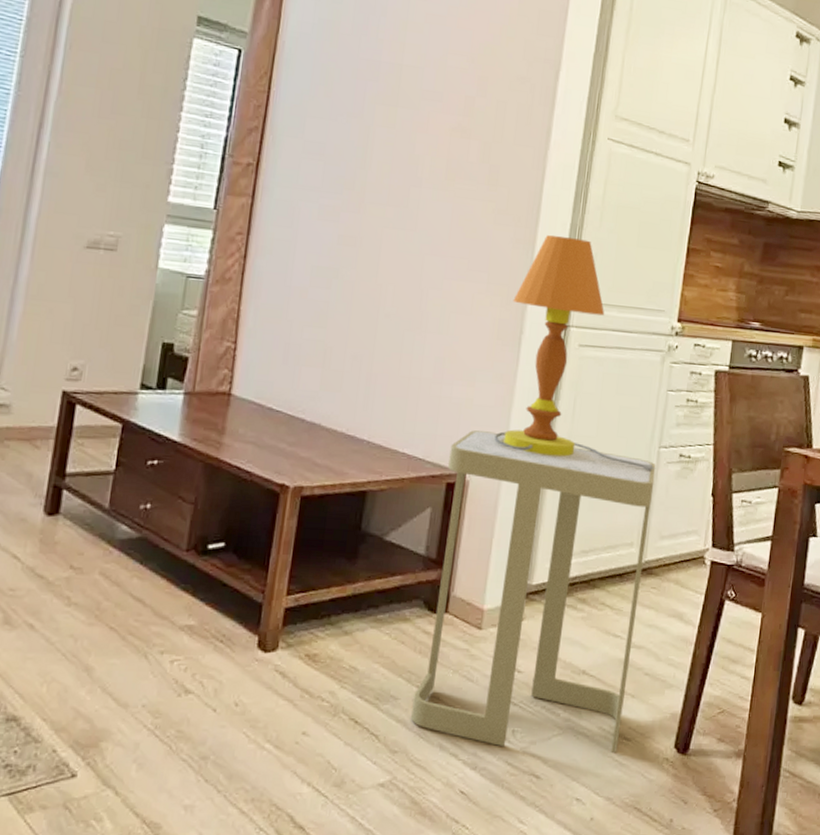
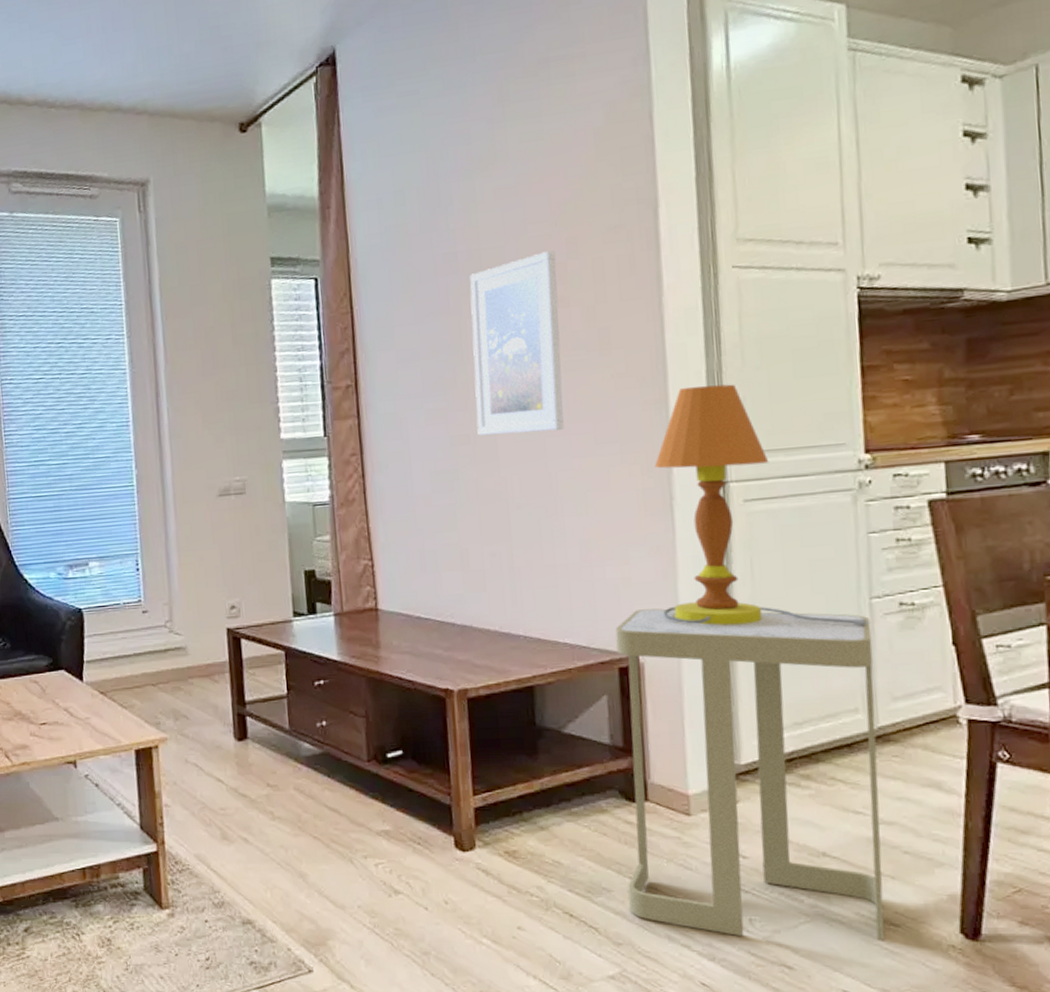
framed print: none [364,83,468,251] -> present [470,251,564,436]

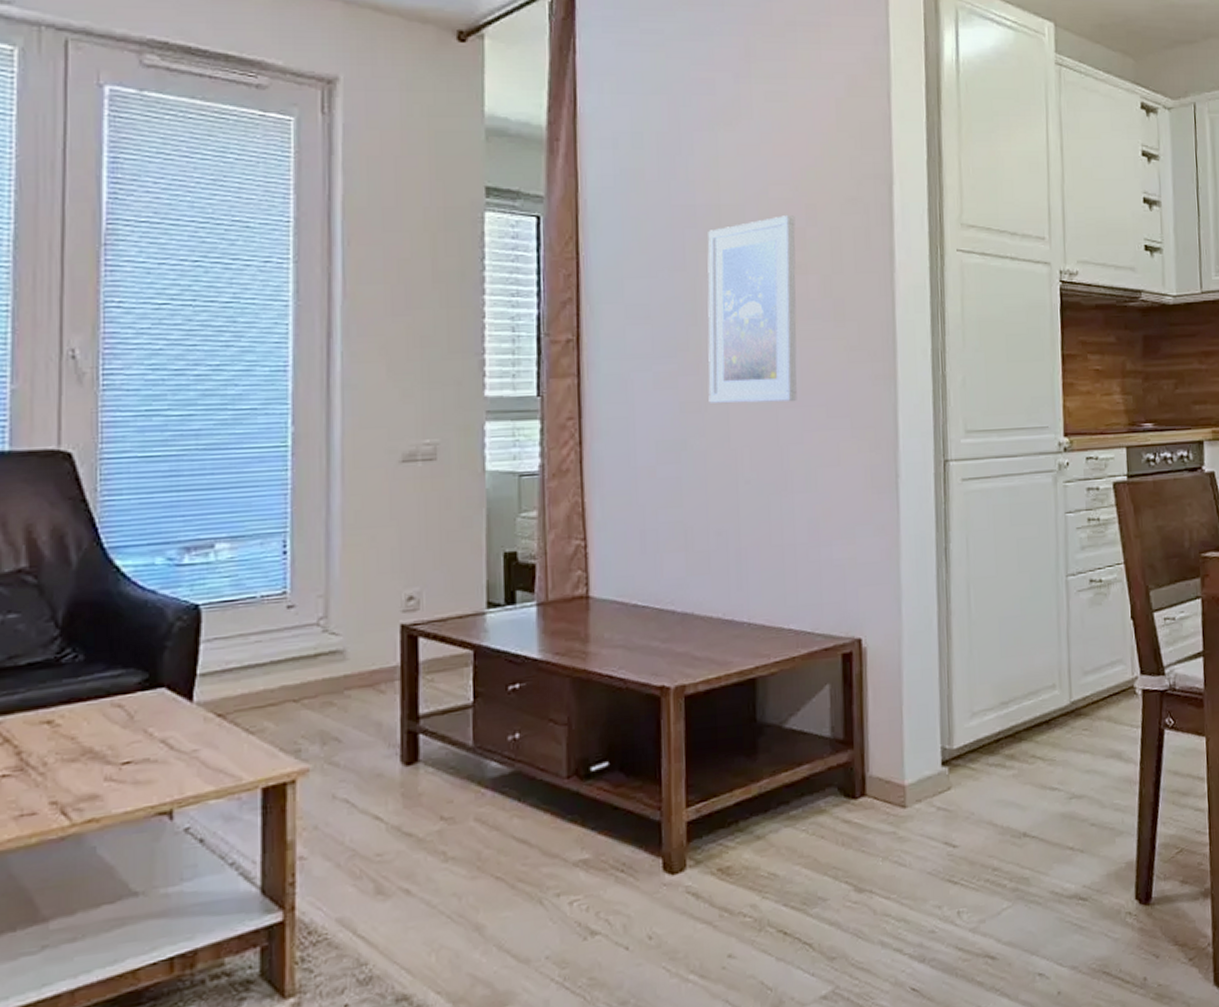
side table: present [615,608,885,941] -> none [840,589,1075,932]
table lamp: present [654,384,871,627] -> none [882,364,1066,607]

